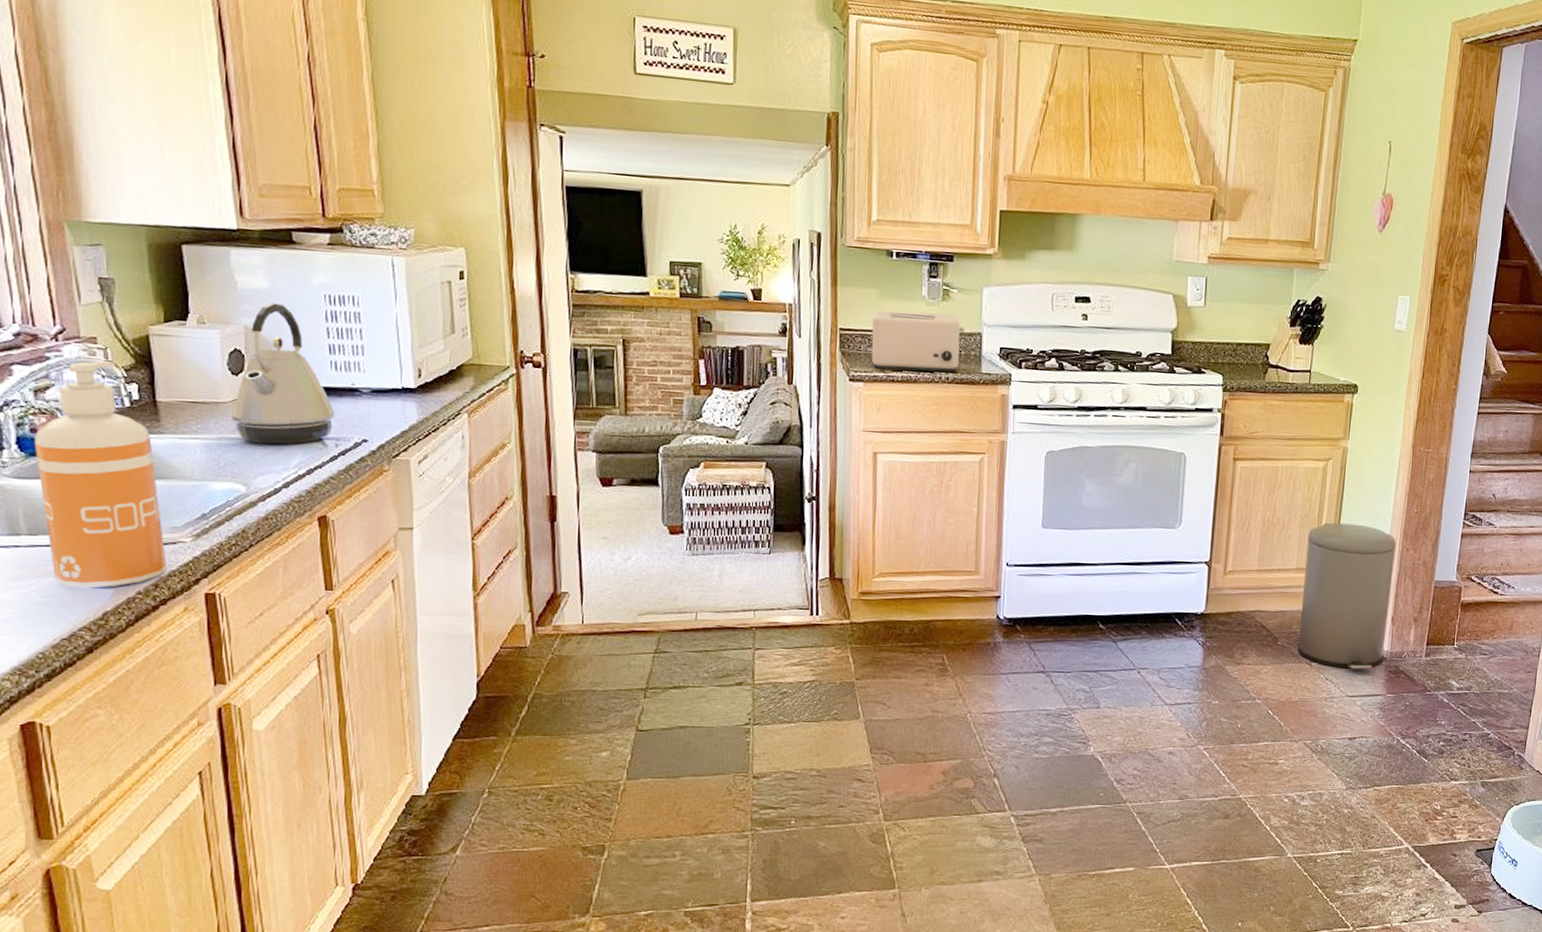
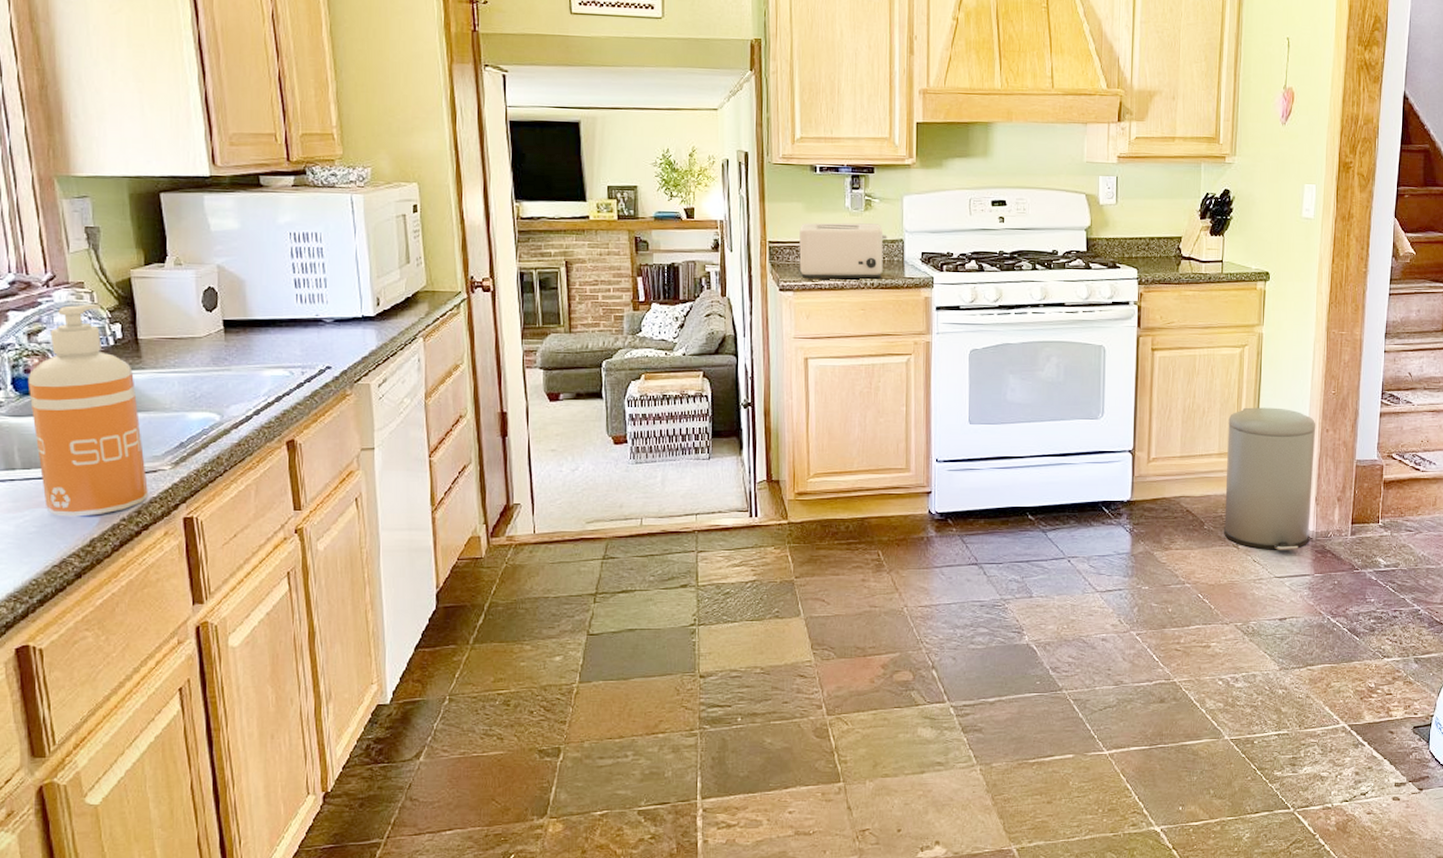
kettle: present [232,302,336,445] -> none [207,242,301,375]

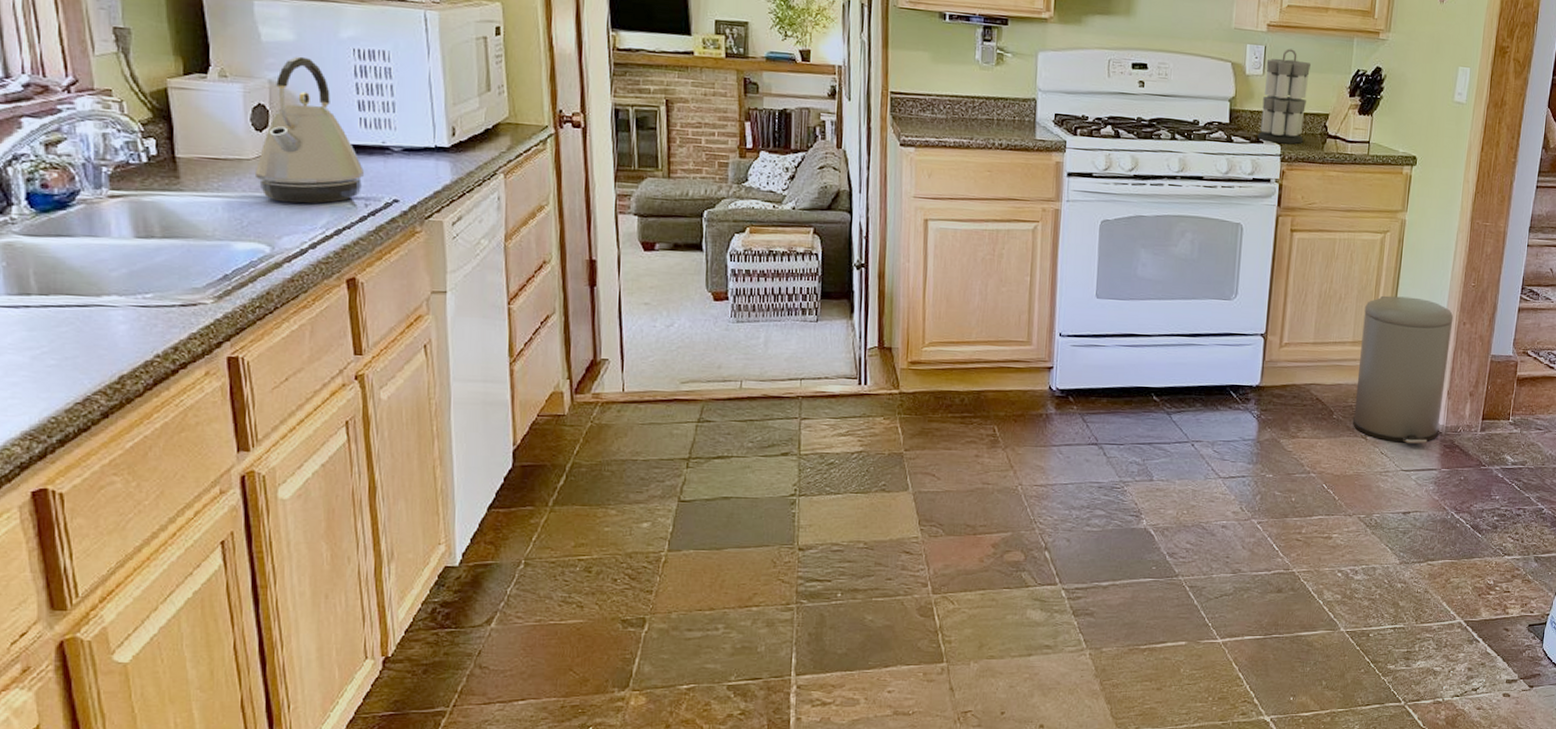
soap dispenser: present [27,304,149,517] -> none [45,114,188,351]
kettle: none [207,242,301,375] -> present [256,56,365,204]
toaster: present [799,222,887,280] -> none [922,74,1019,140]
spice rack: none [1114,178,1161,268] -> present [1257,48,1311,144]

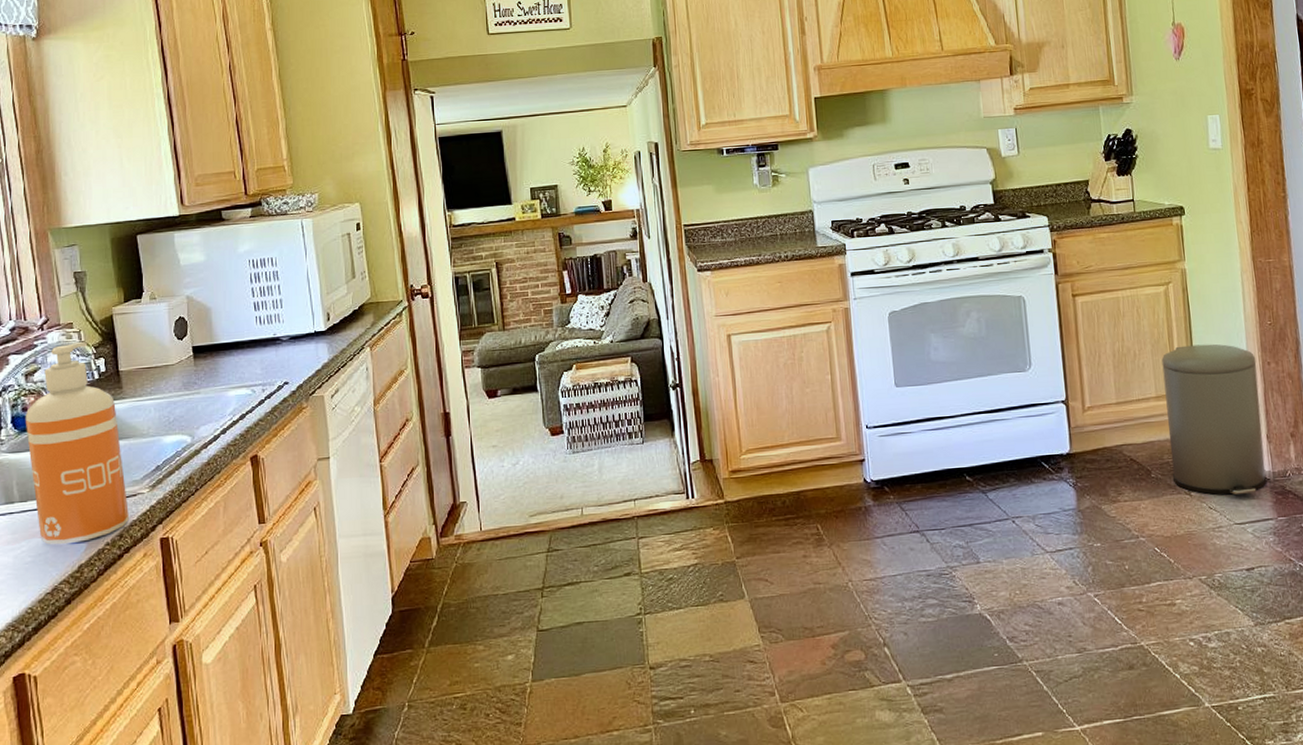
soap dispenser: none [45,114,188,351] -> present [25,342,130,546]
kettle: present [256,56,365,204] -> none [179,273,262,397]
spice rack: present [1257,48,1311,144] -> none [1019,126,1069,215]

